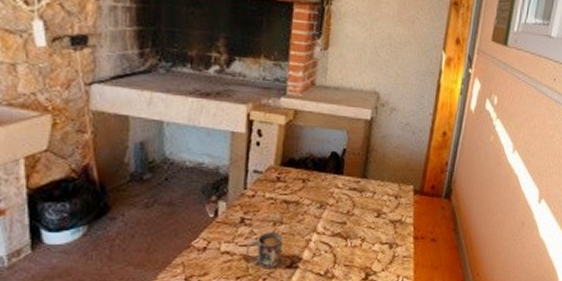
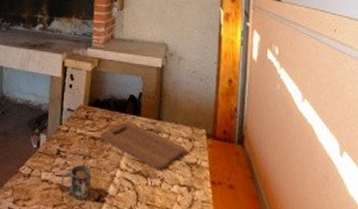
cutting board: none [294,181,389,231] -> present [100,121,184,171]

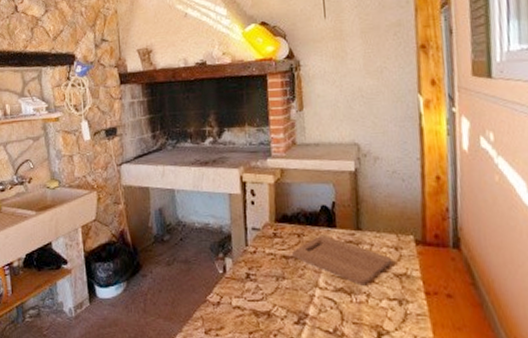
mug: present [62,165,92,201] -> none [255,288,289,325]

